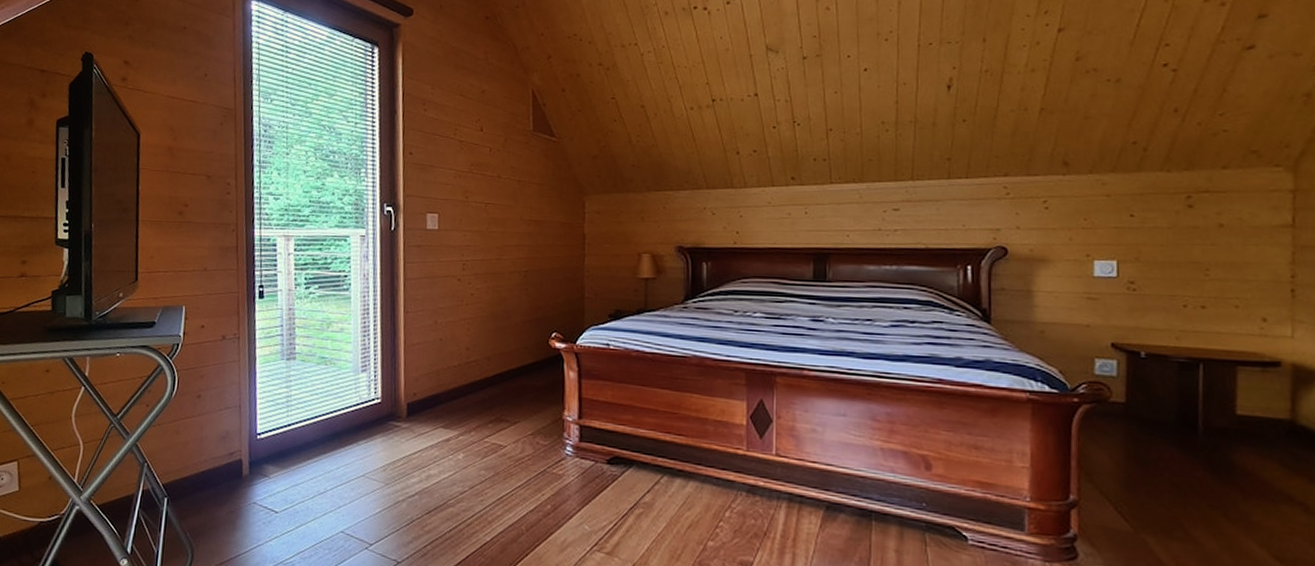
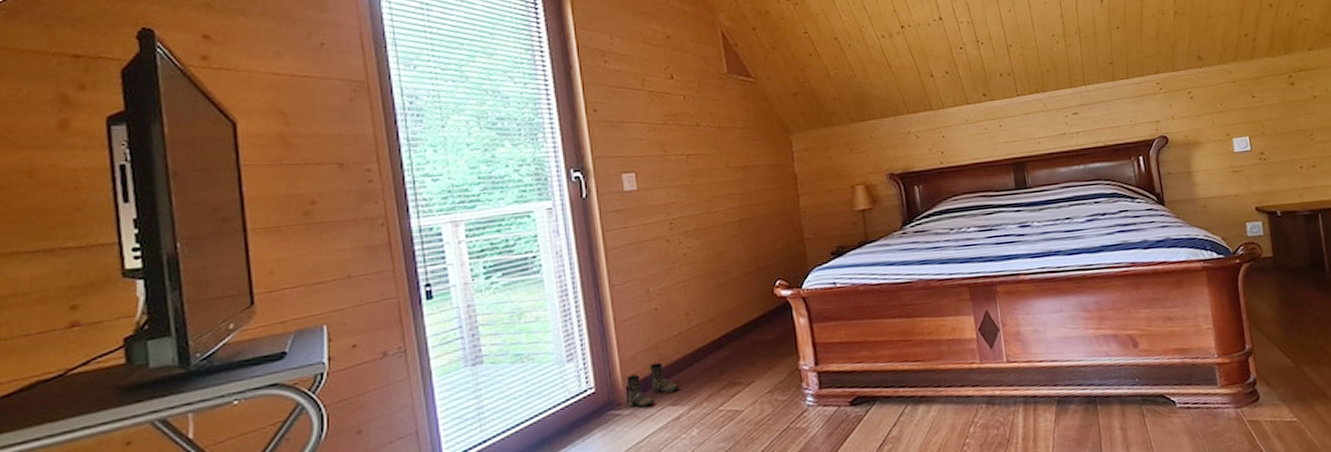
boots: none [407,387,452,425] -> present [626,362,679,408]

